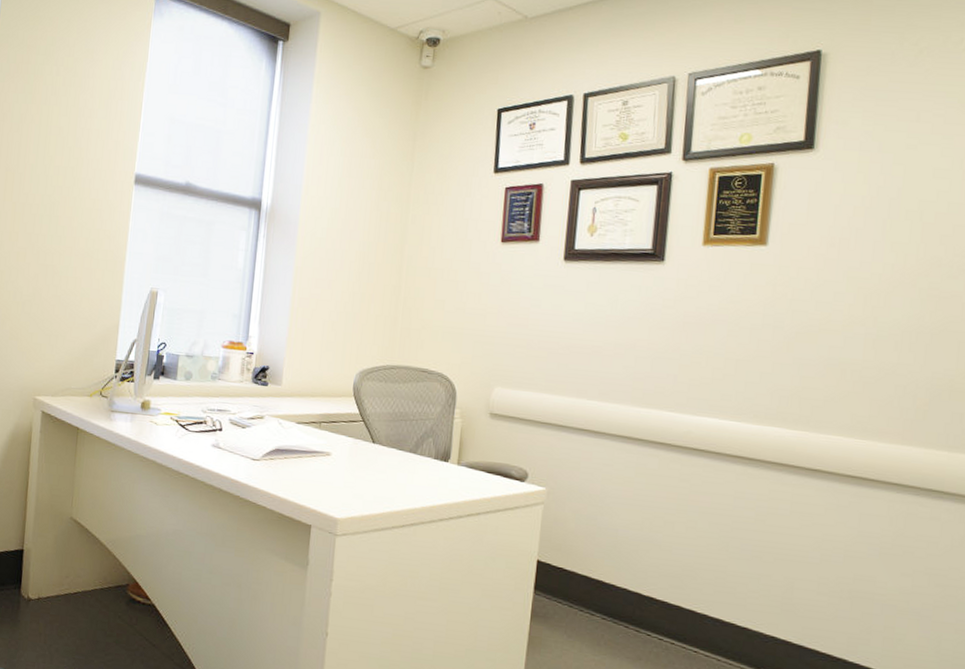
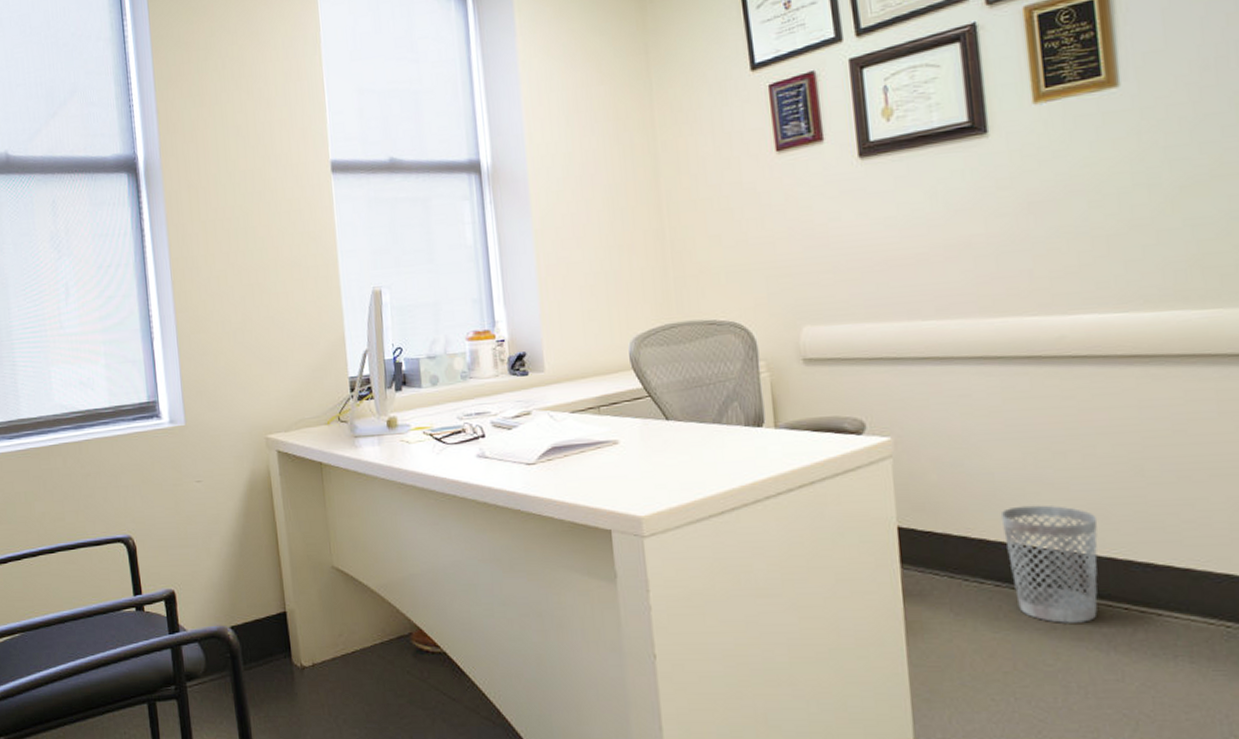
wastebasket: none [616,559,688,658] -> present [1000,505,1098,623]

